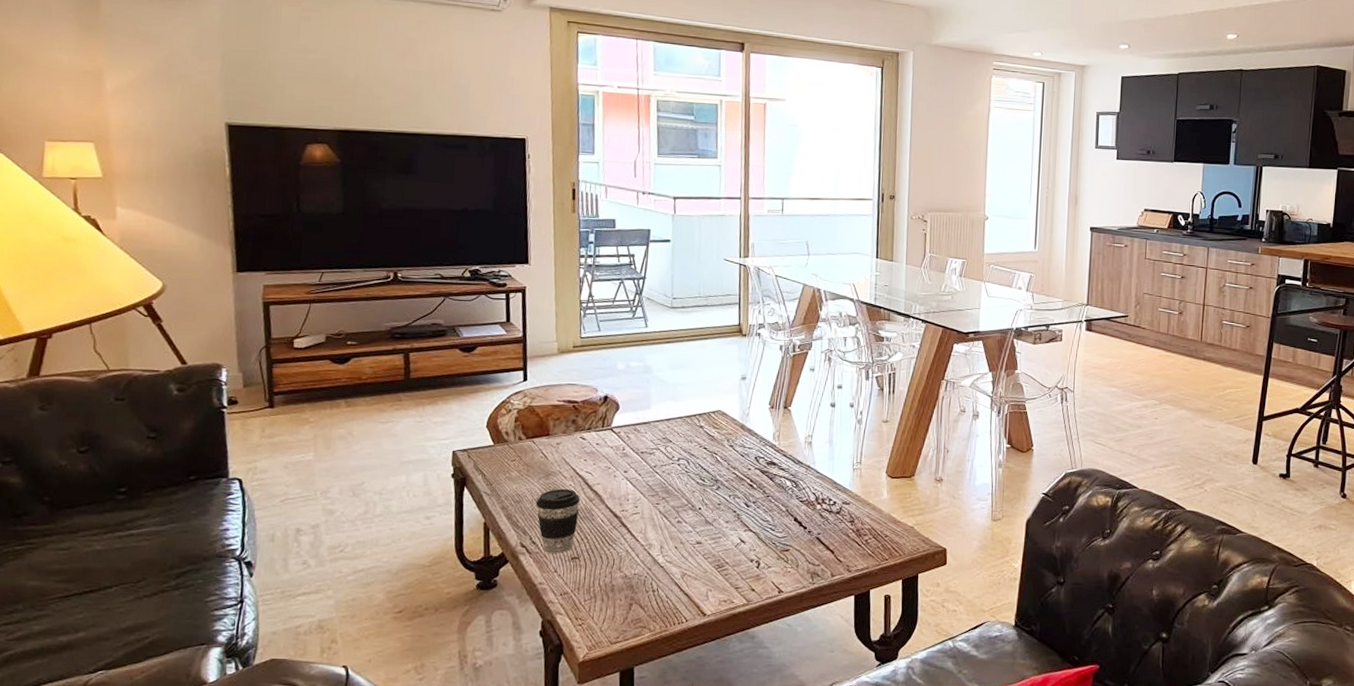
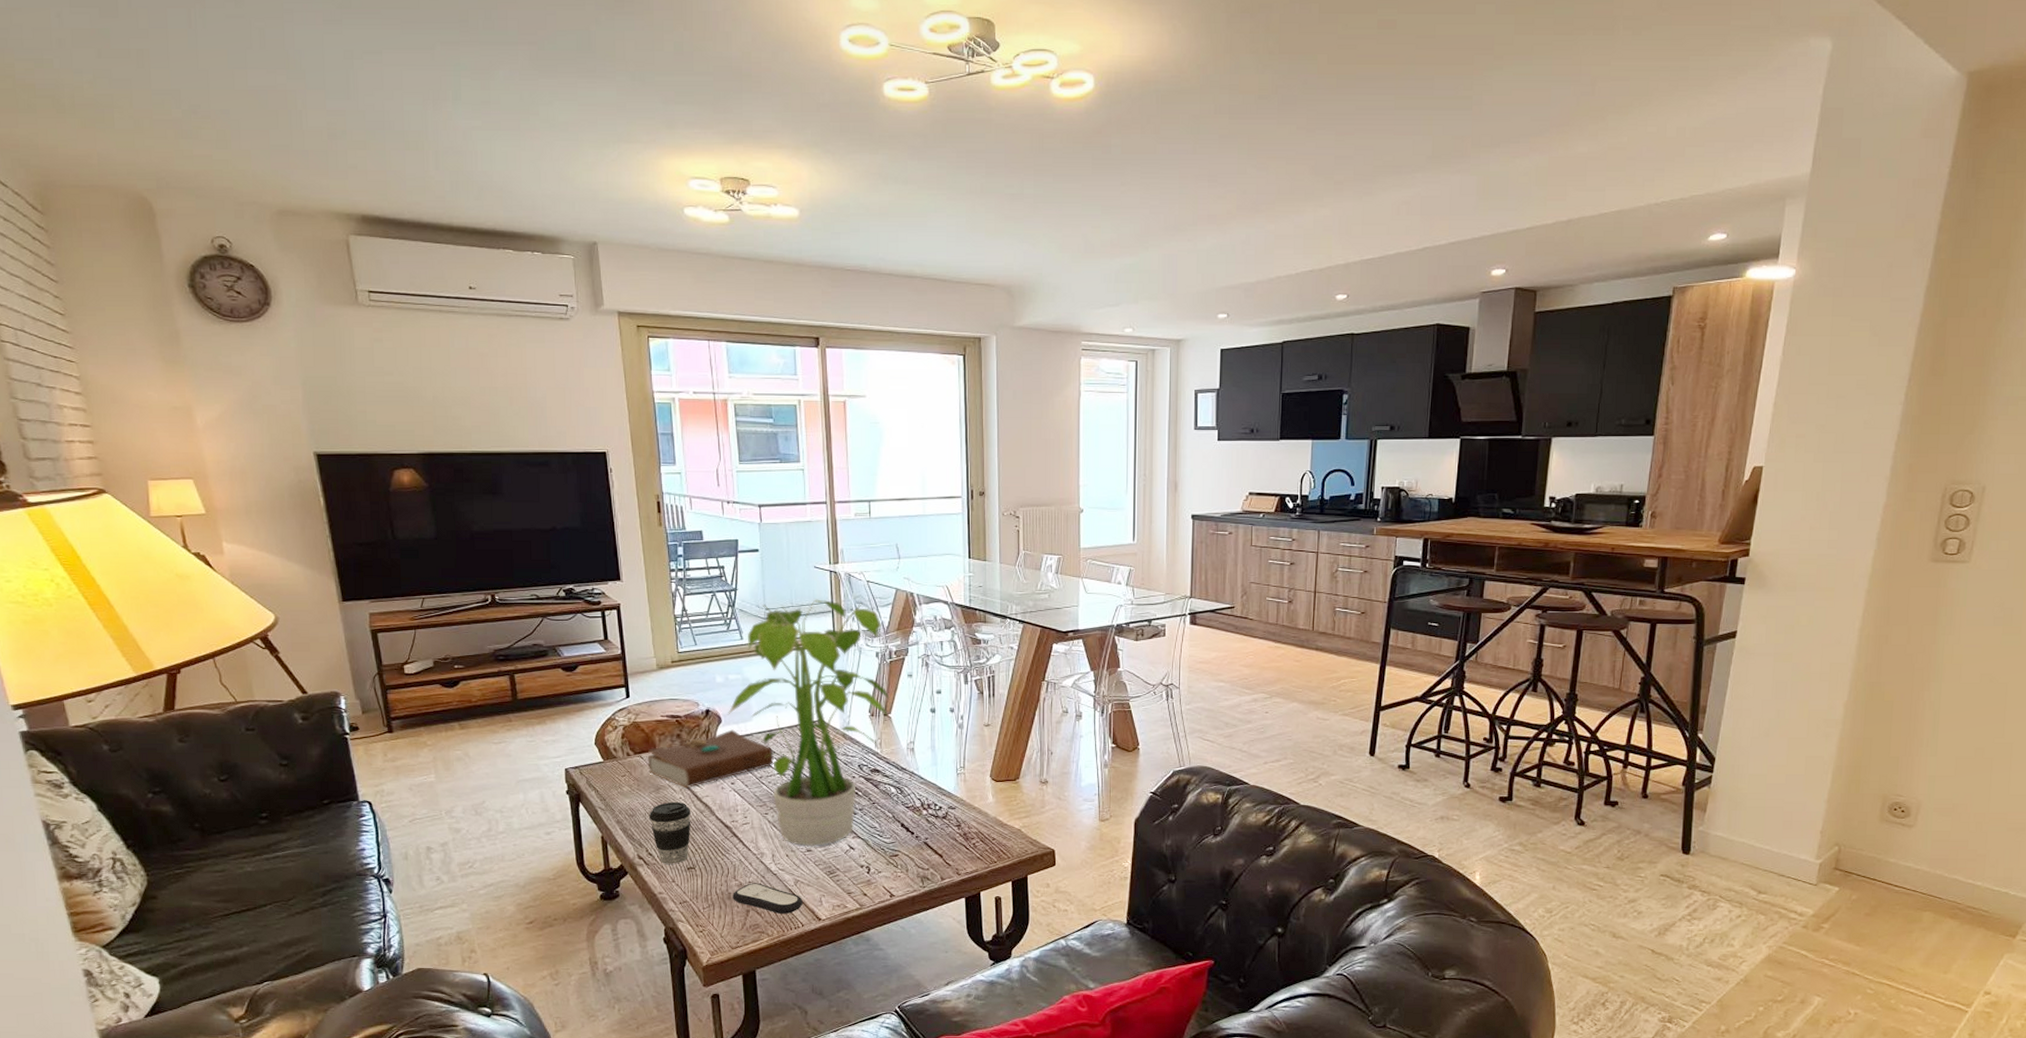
book: none [539,417,670,476] -> present [647,729,774,789]
remote control: none [616,575,689,609] -> present [733,883,803,915]
potted plant: none [625,291,792,539] -> present [727,599,891,847]

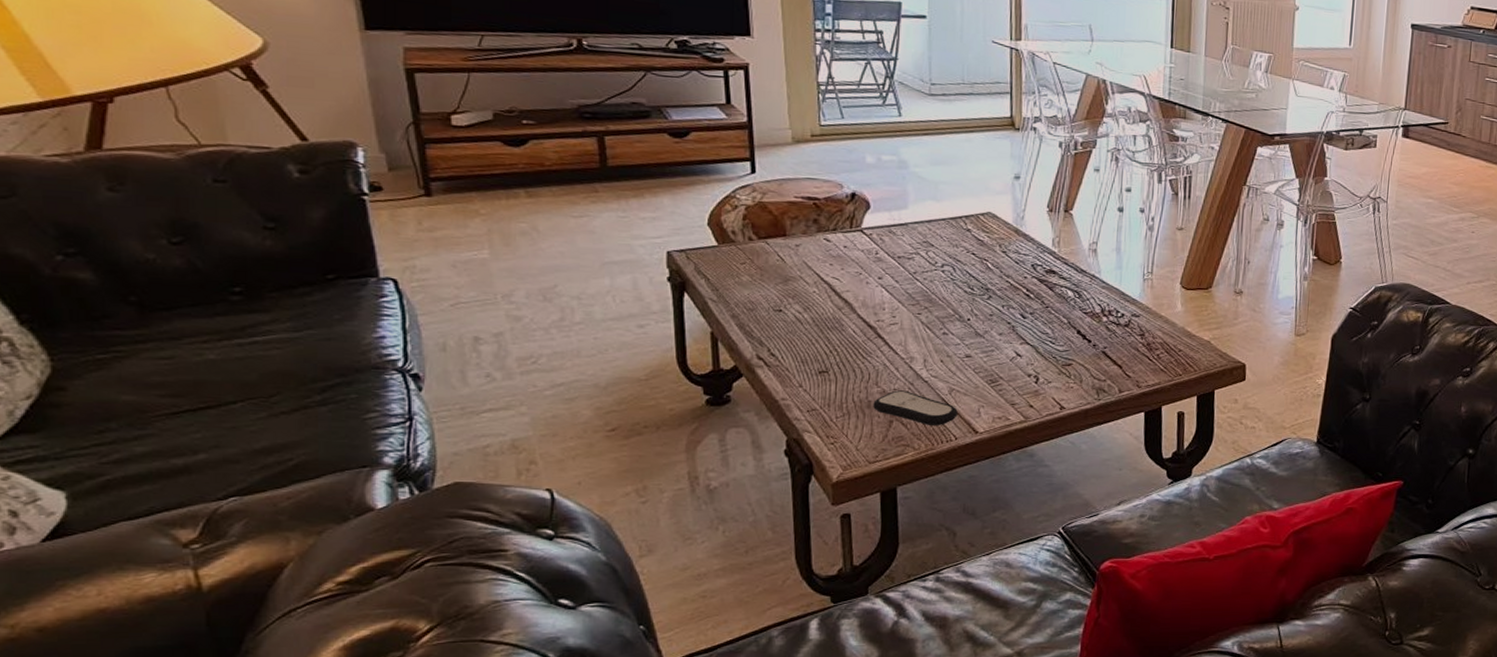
book: present [647,729,774,789] -> none [774,217,932,282]
coffee cup: present [649,801,691,864] -> none [774,295,827,367]
potted plant: present [727,599,891,847] -> none [877,77,1074,352]

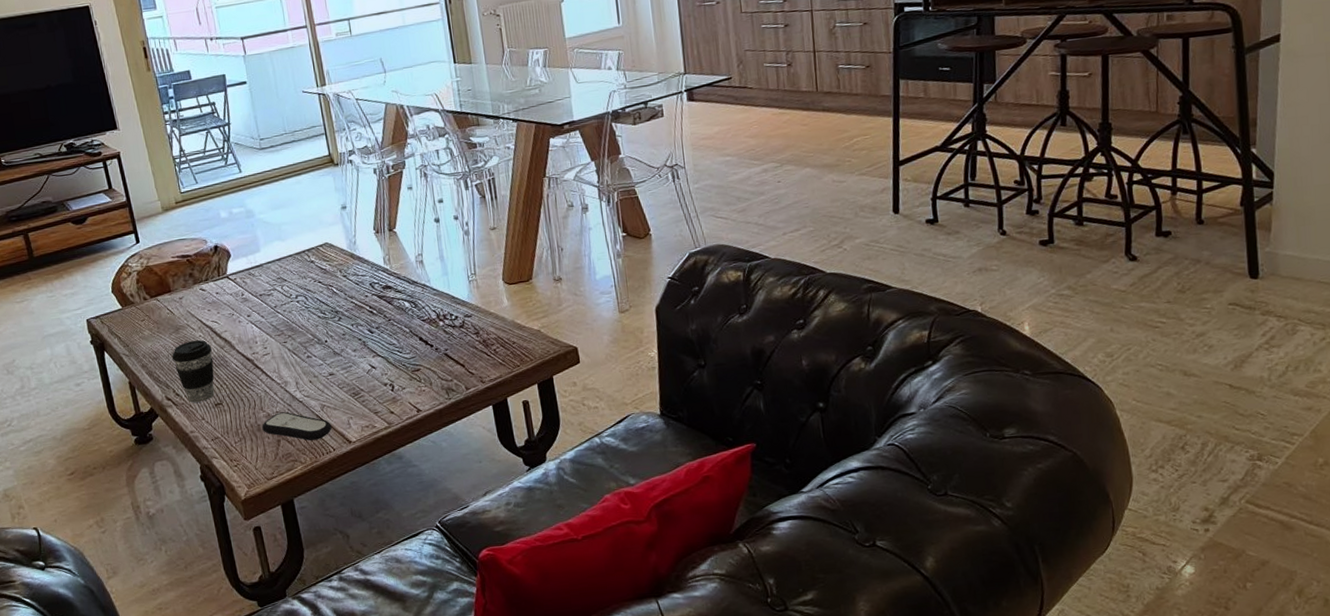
coffee cup: none [774,295,827,367] -> present [172,340,215,403]

